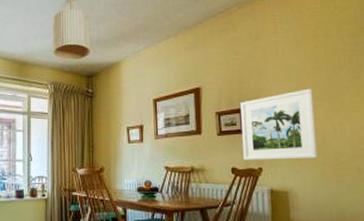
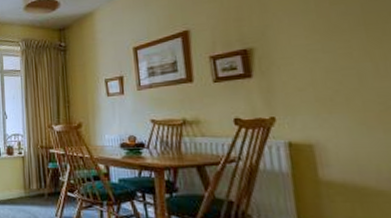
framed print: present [240,88,318,160] -> none [240,18,354,109]

